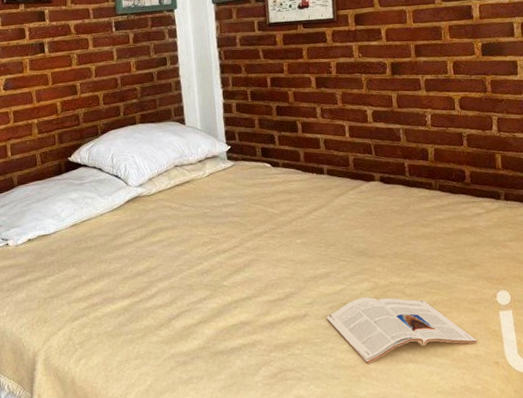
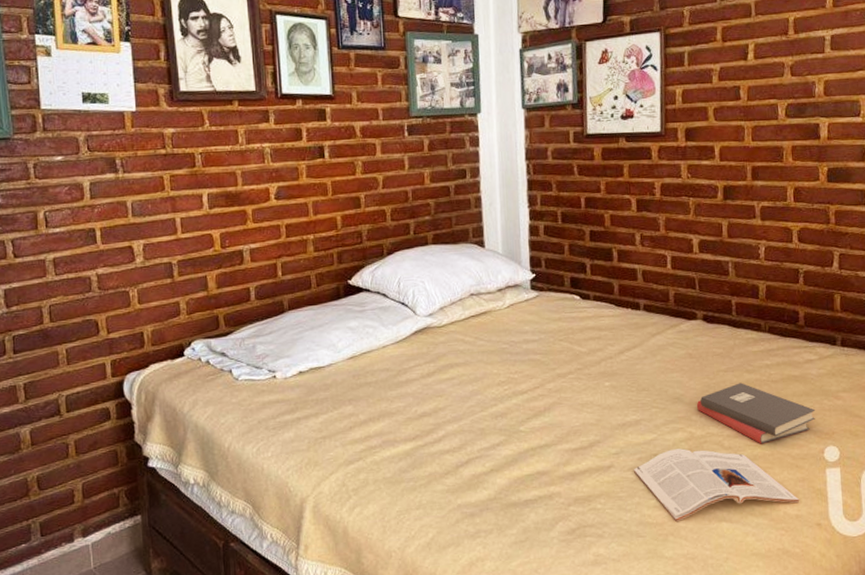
hardback book: none [379,236,486,291] -> present [696,382,816,444]

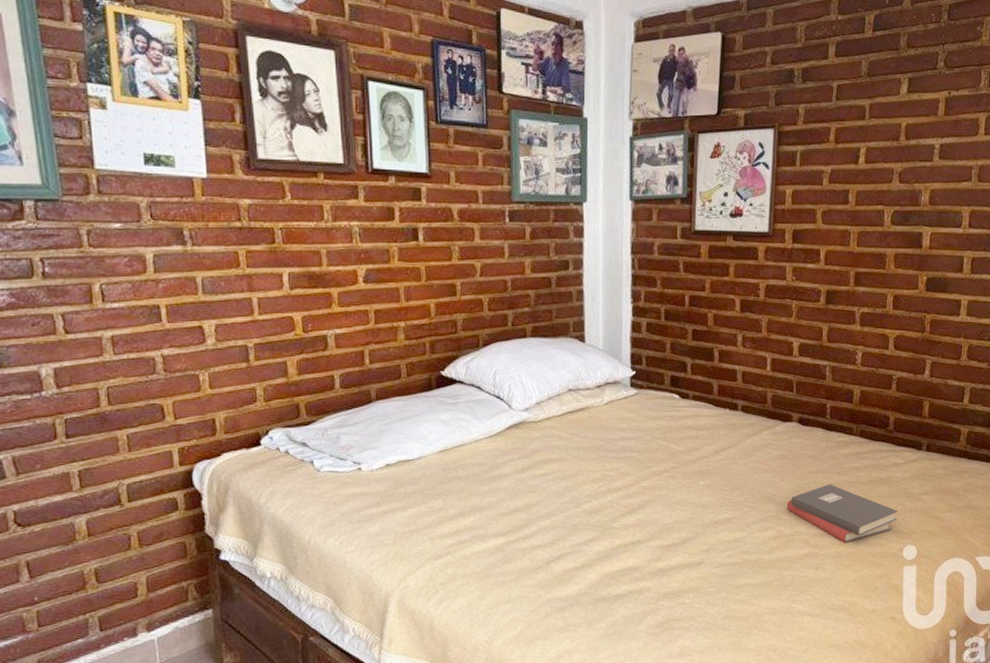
magazine: present [633,448,800,523] -> none [722,546,877,616]

